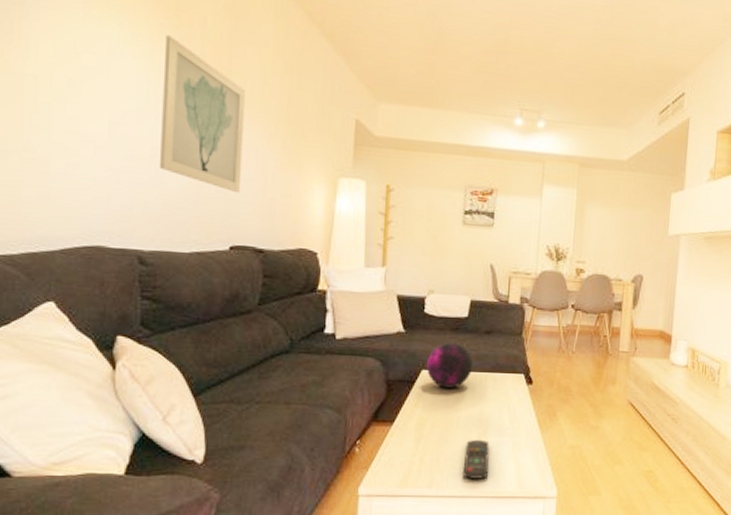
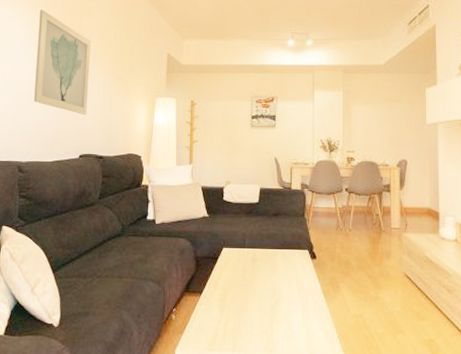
decorative orb: present [426,341,473,388] -> none [226,223,265,263]
remote control: present [462,440,490,479] -> none [260,309,283,344]

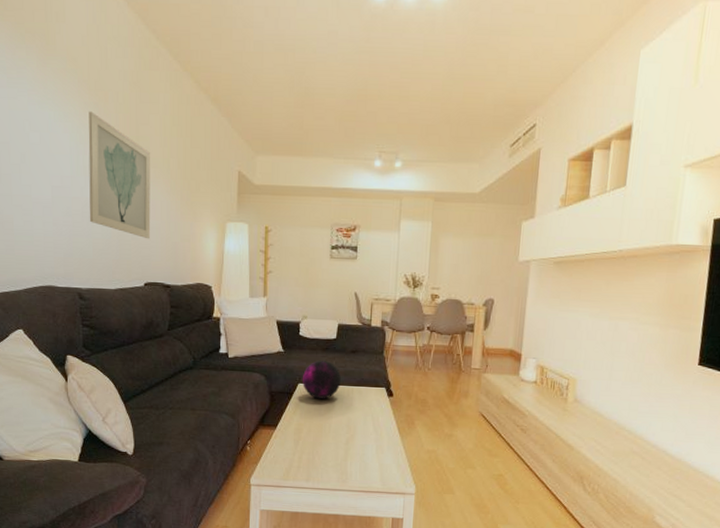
decorative orb: none [226,223,265,263] -> present [302,360,342,399]

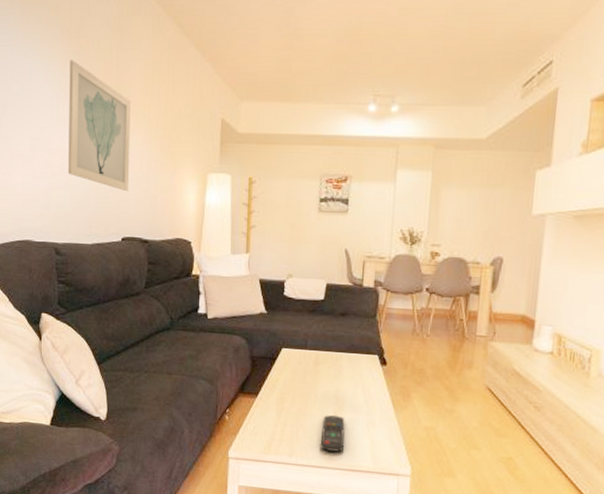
decorative orb: present [302,360,342,399] -> none [286,322,329,366]
remote control: none [334,443,357,476] -> present [320,415,345,452]

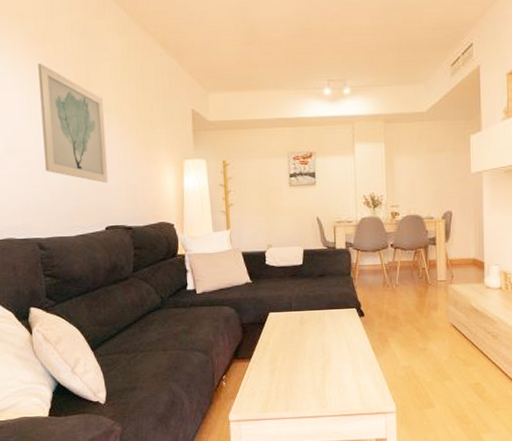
remote control: present [320,415,345,452] -> none [313,368,336,401]

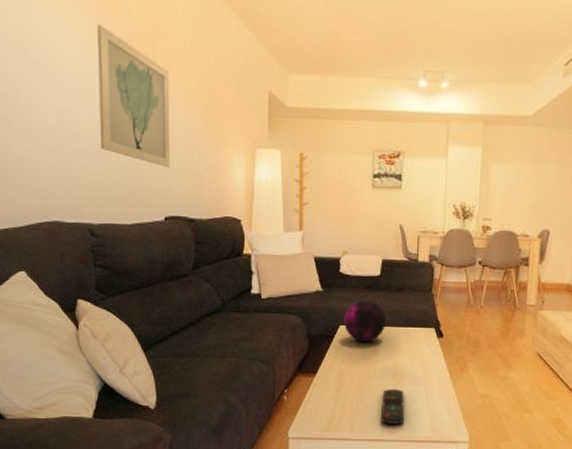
decorative orb: none [272,286,312,326] -> present [343,299,387,342]
remote control: none [313,368,336,401] -> present [380,389,405,424]

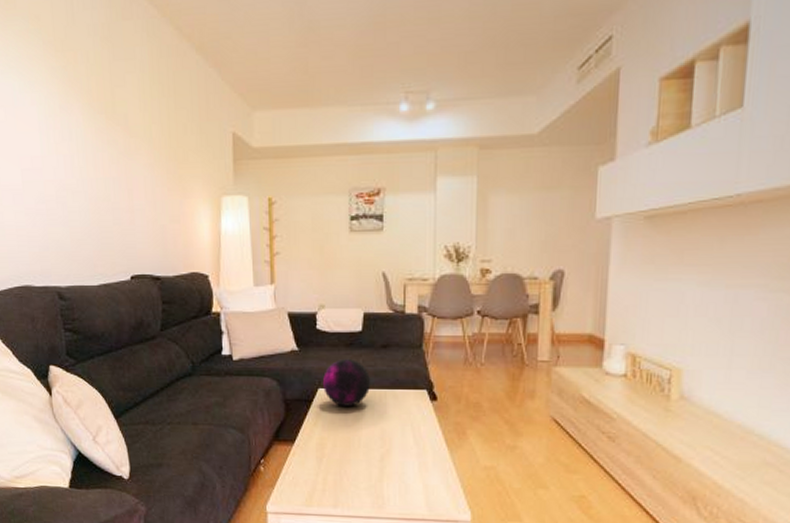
wall art: present [97,24,171,168] -> none [57,77,134,224]
remote control: present [380,389,405,424] -> none [367,460,395,500]

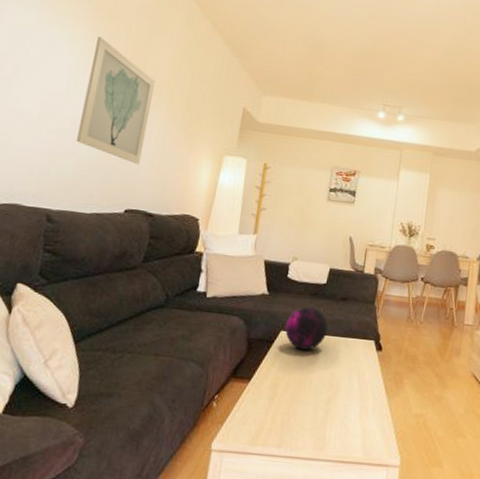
wall art: none [57,77,134,224] -> present [76,36,155,165]

